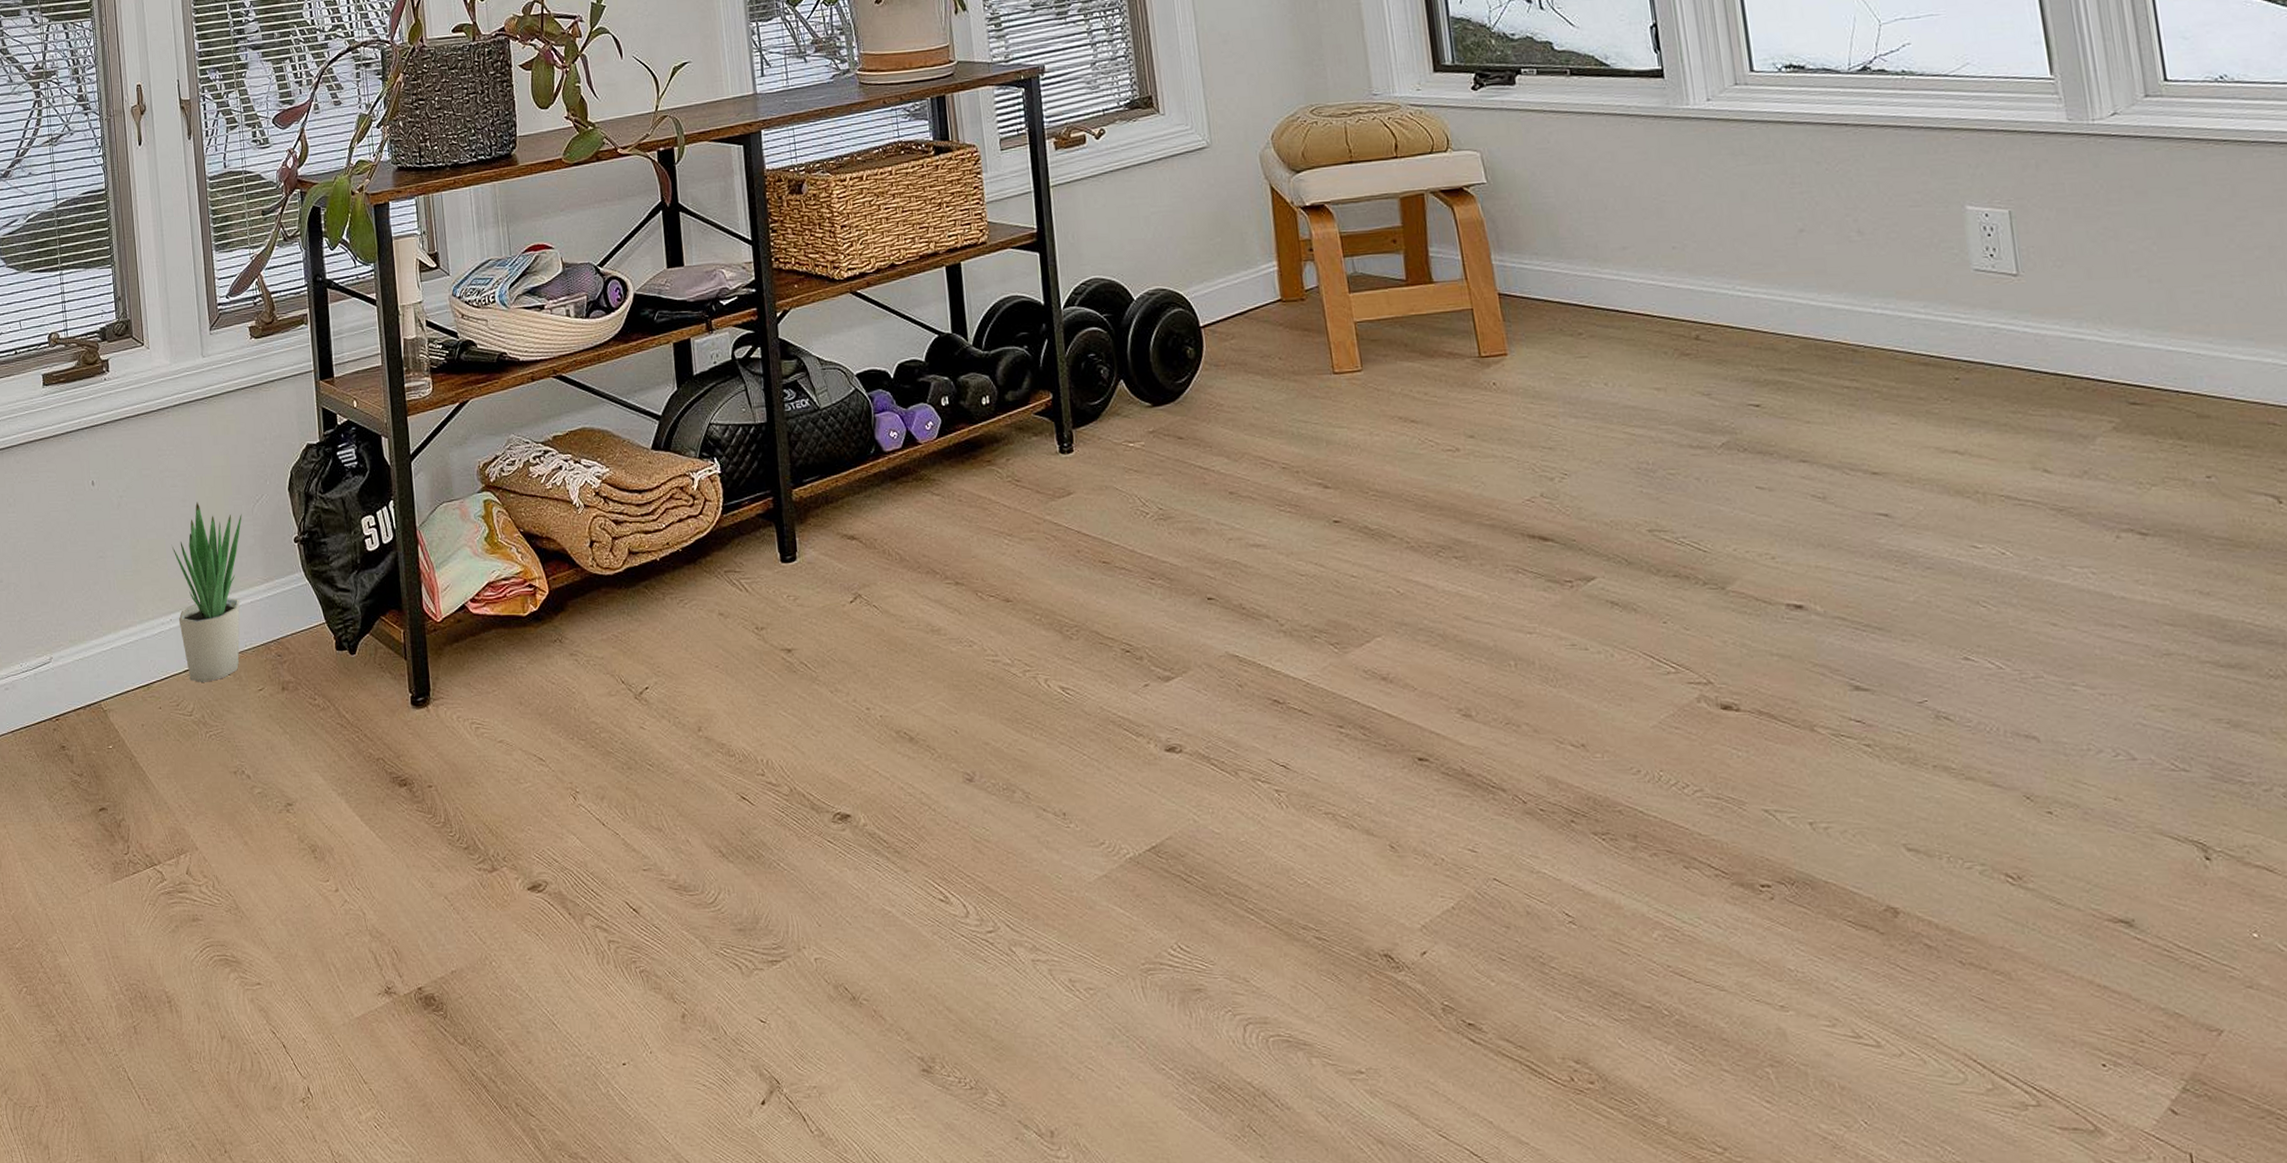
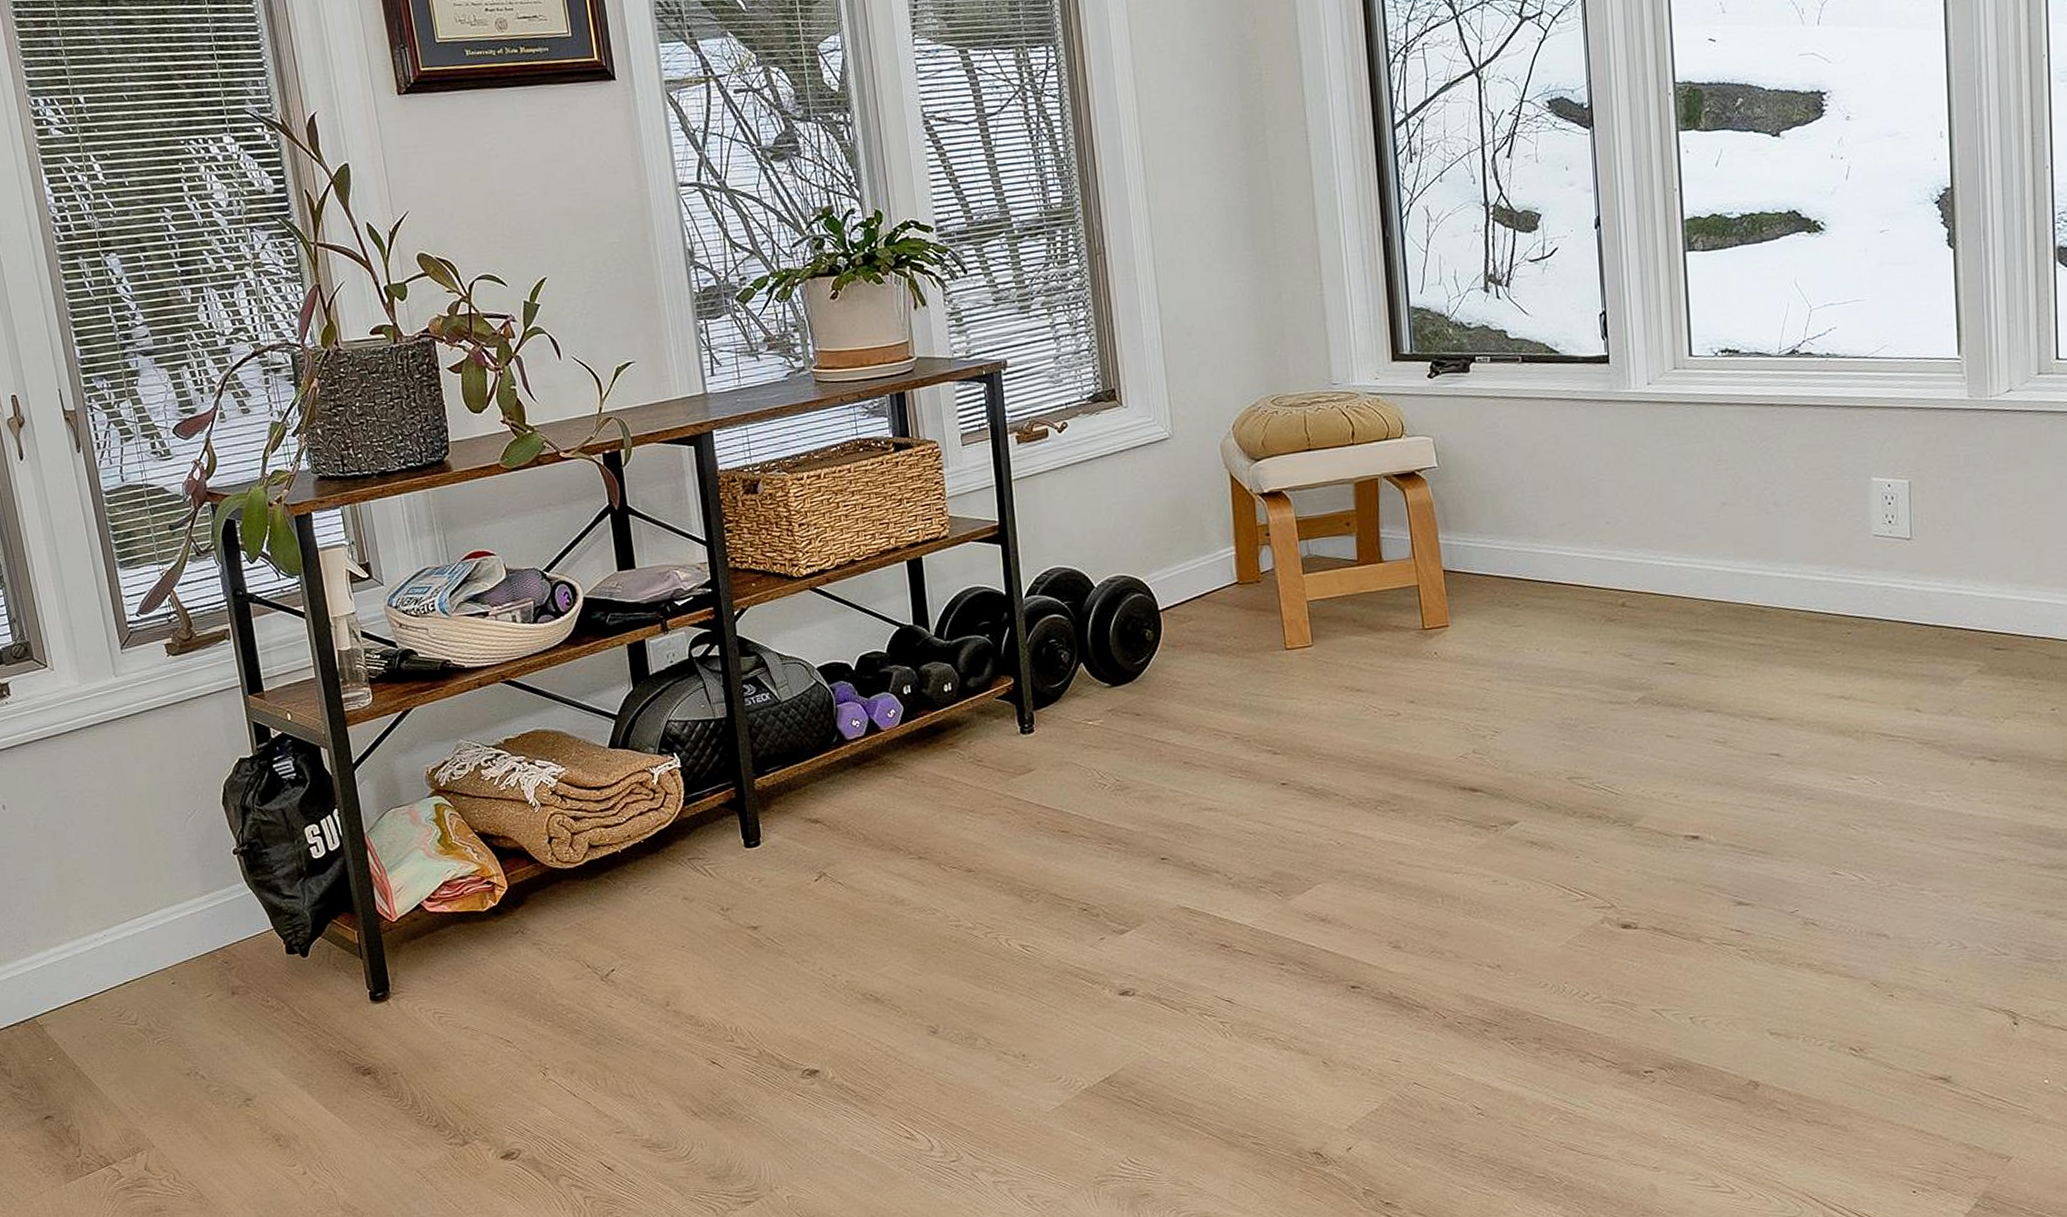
potted plant: present [171,502,242,682] -> none [98,820,183,993]

